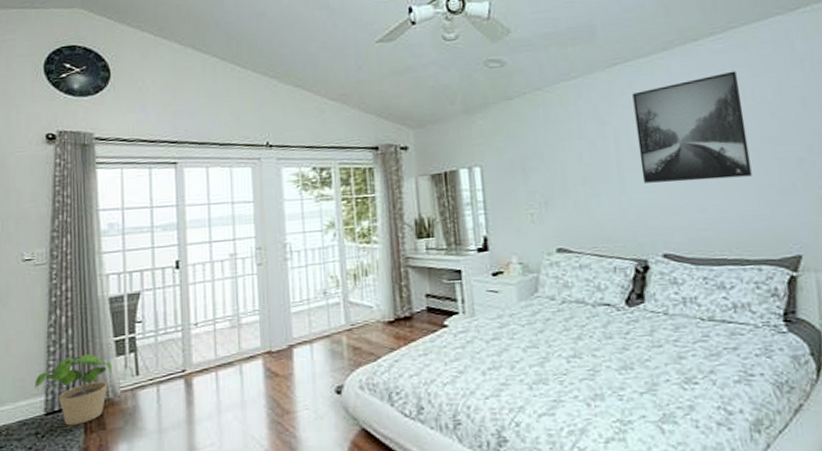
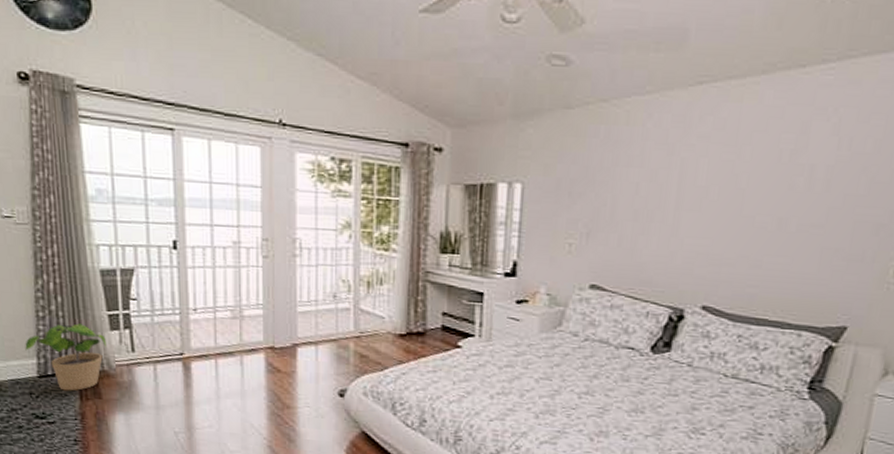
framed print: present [632,71,752,183] -> none [700,111,839,237]

